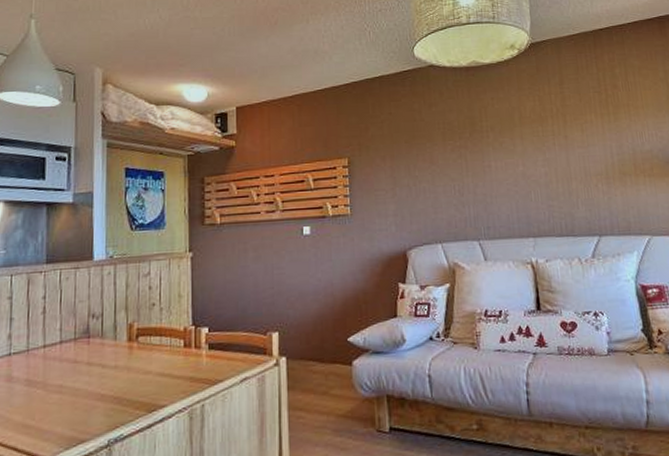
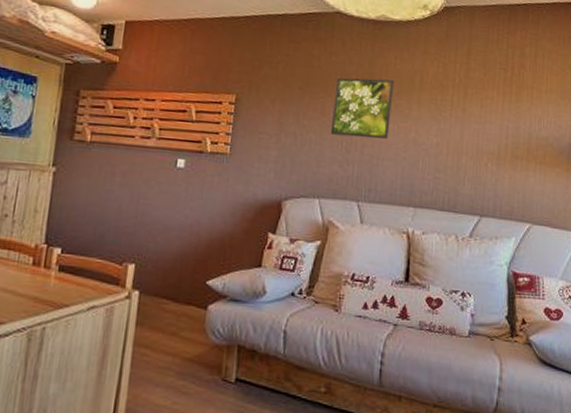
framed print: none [440,119,497,181] -> present [330,77,394,139]

